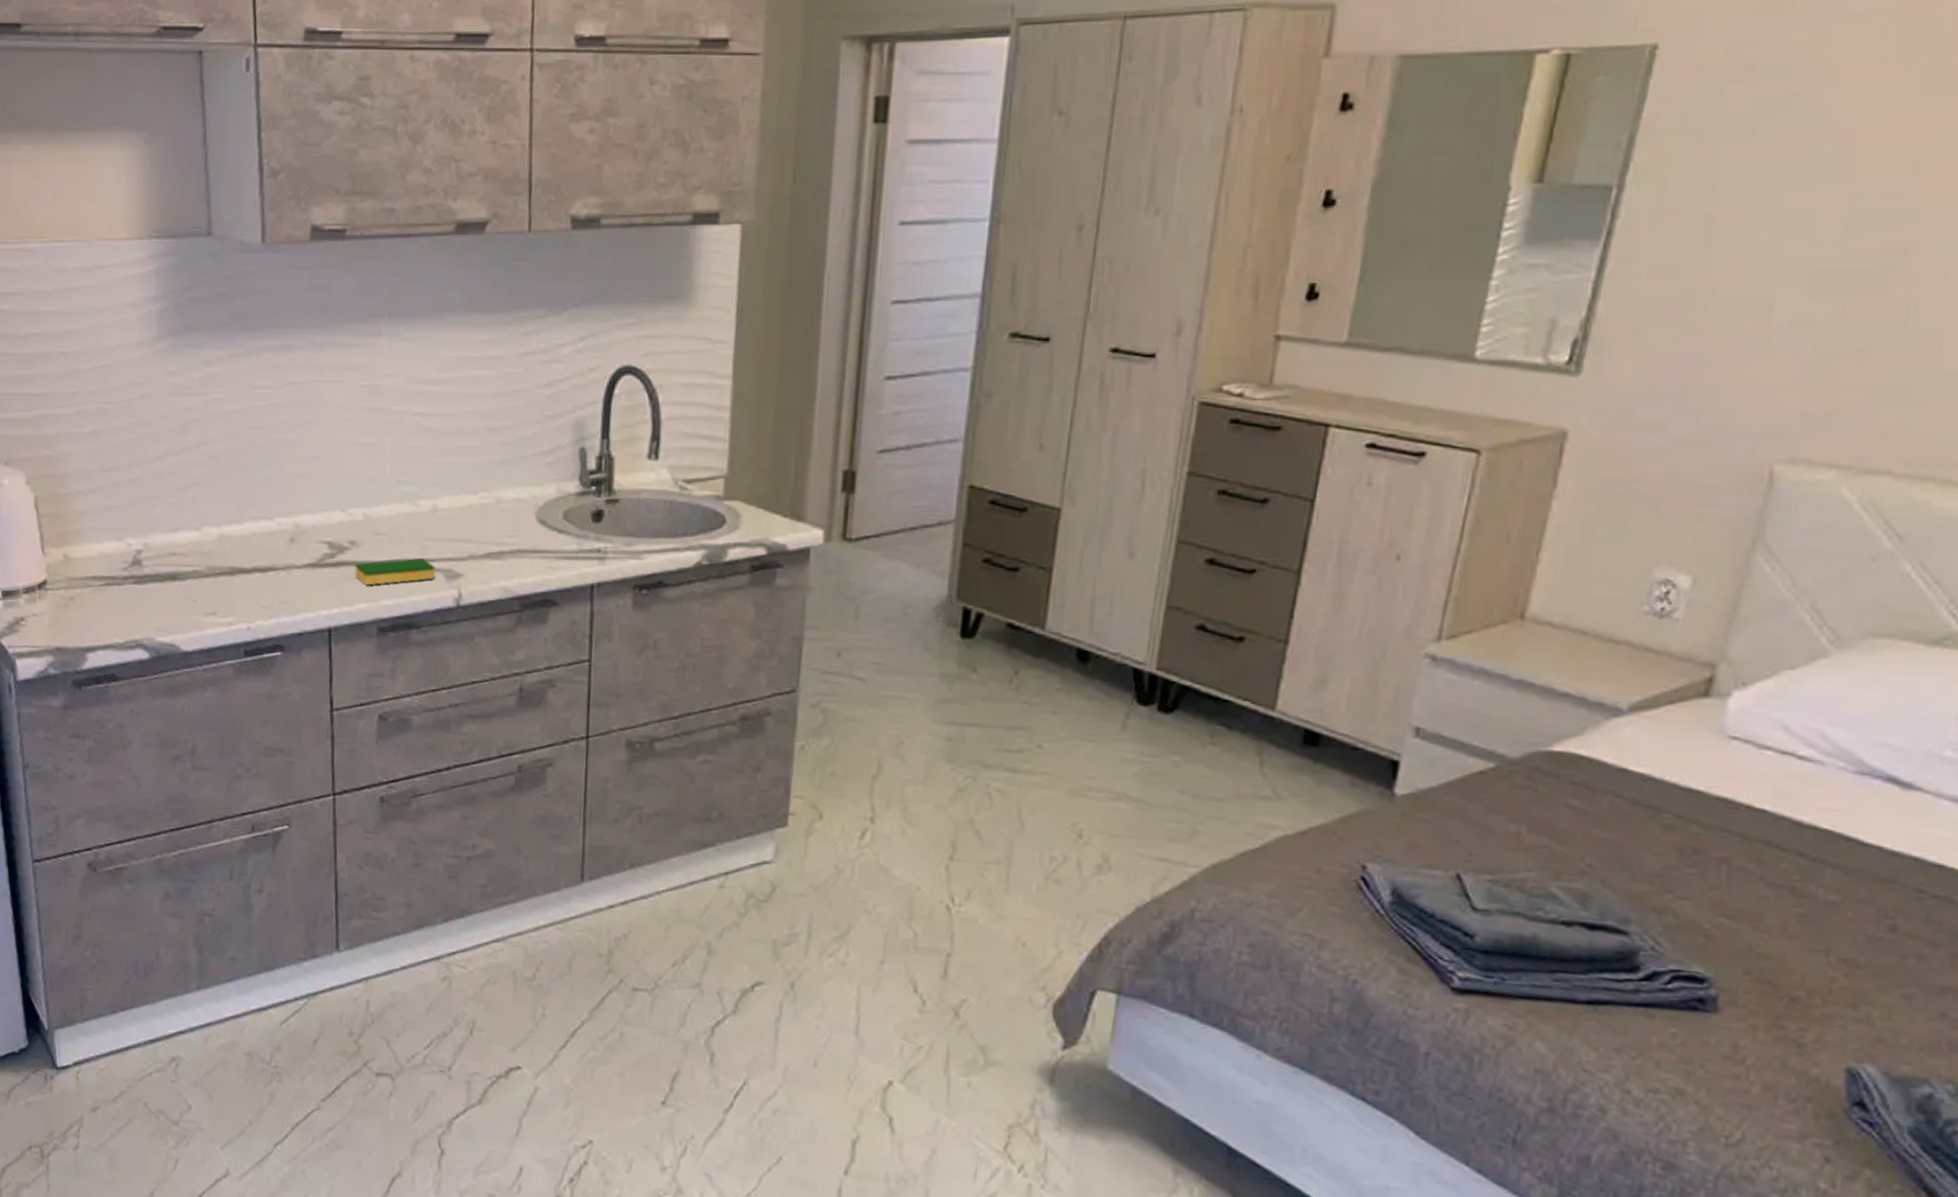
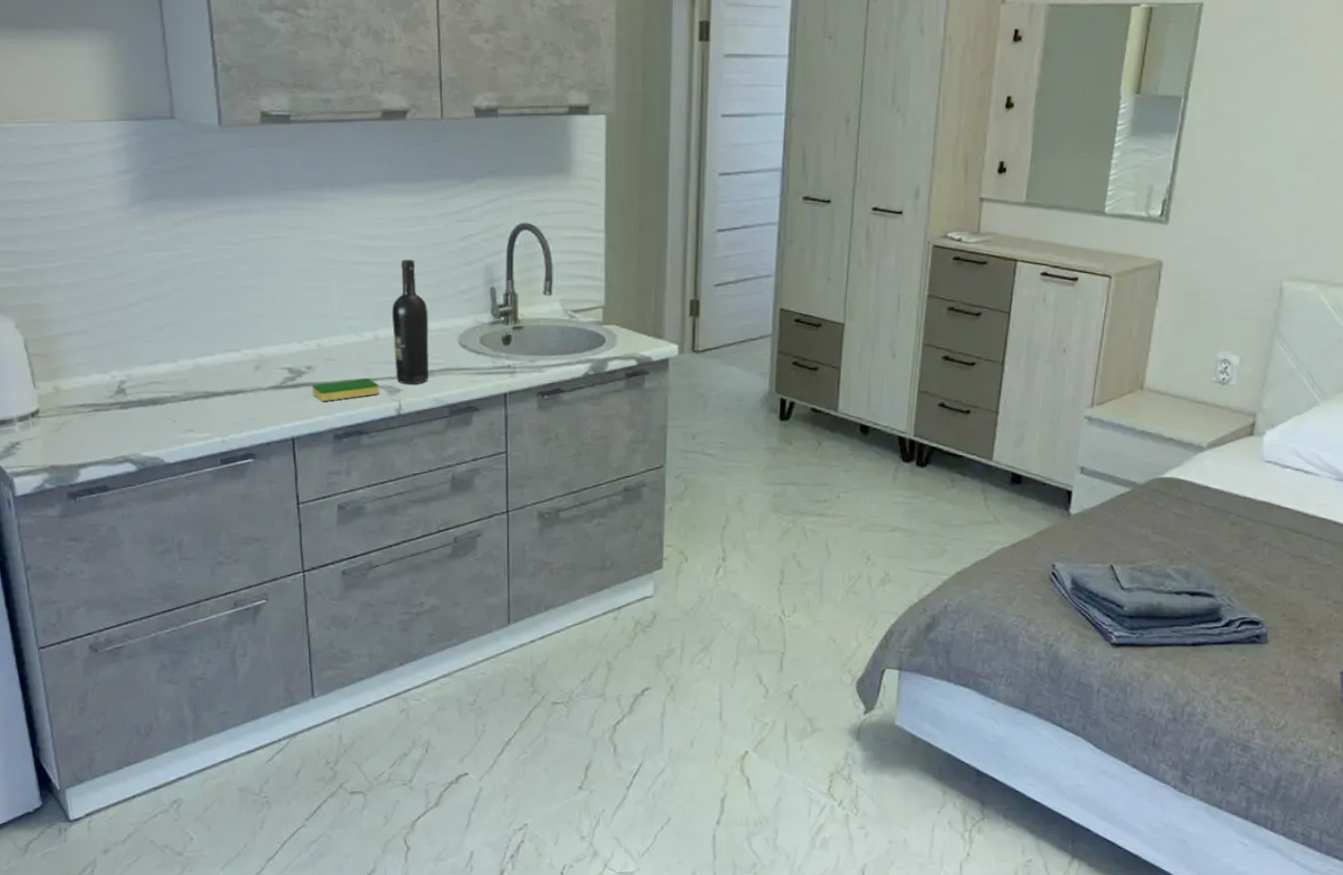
wine bottle: none [455,410,501,569] -> present [391,260,430,385]

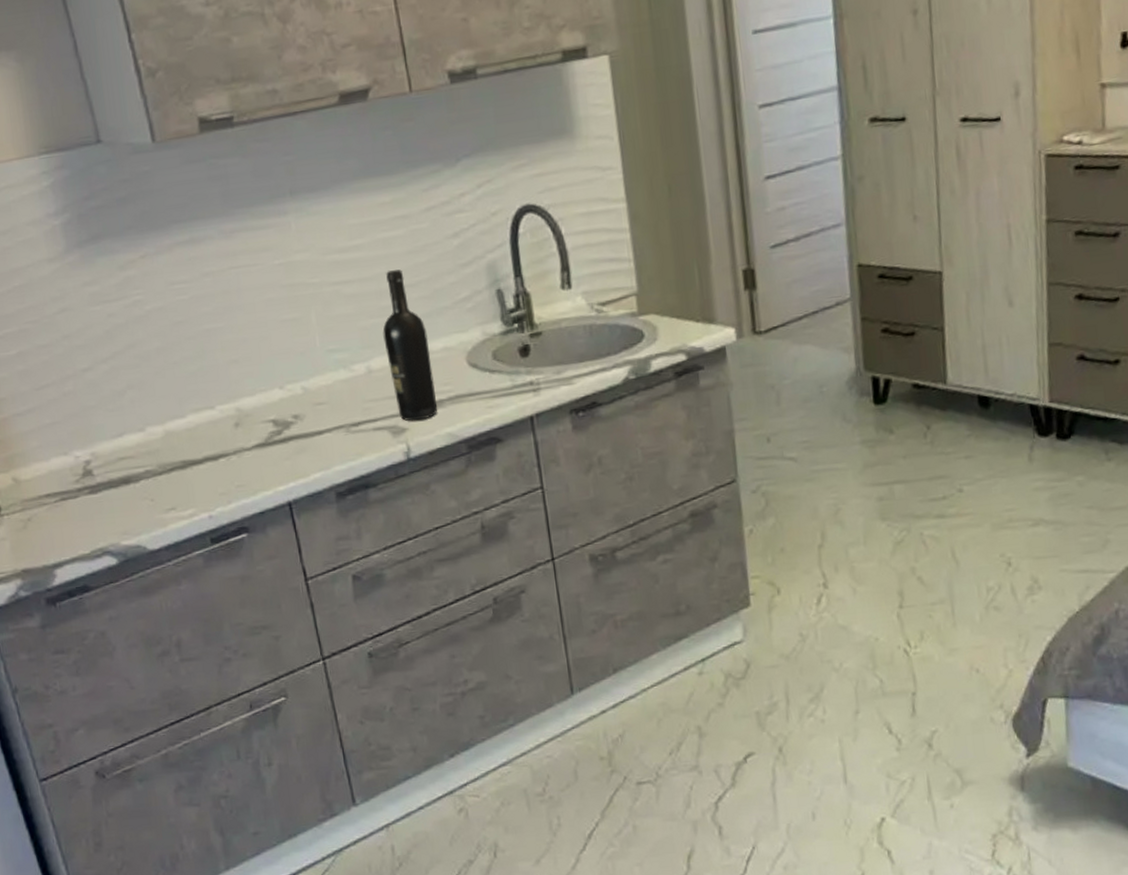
dish sponge: present [312,377,379,402] -> none [303,419,382,455]

